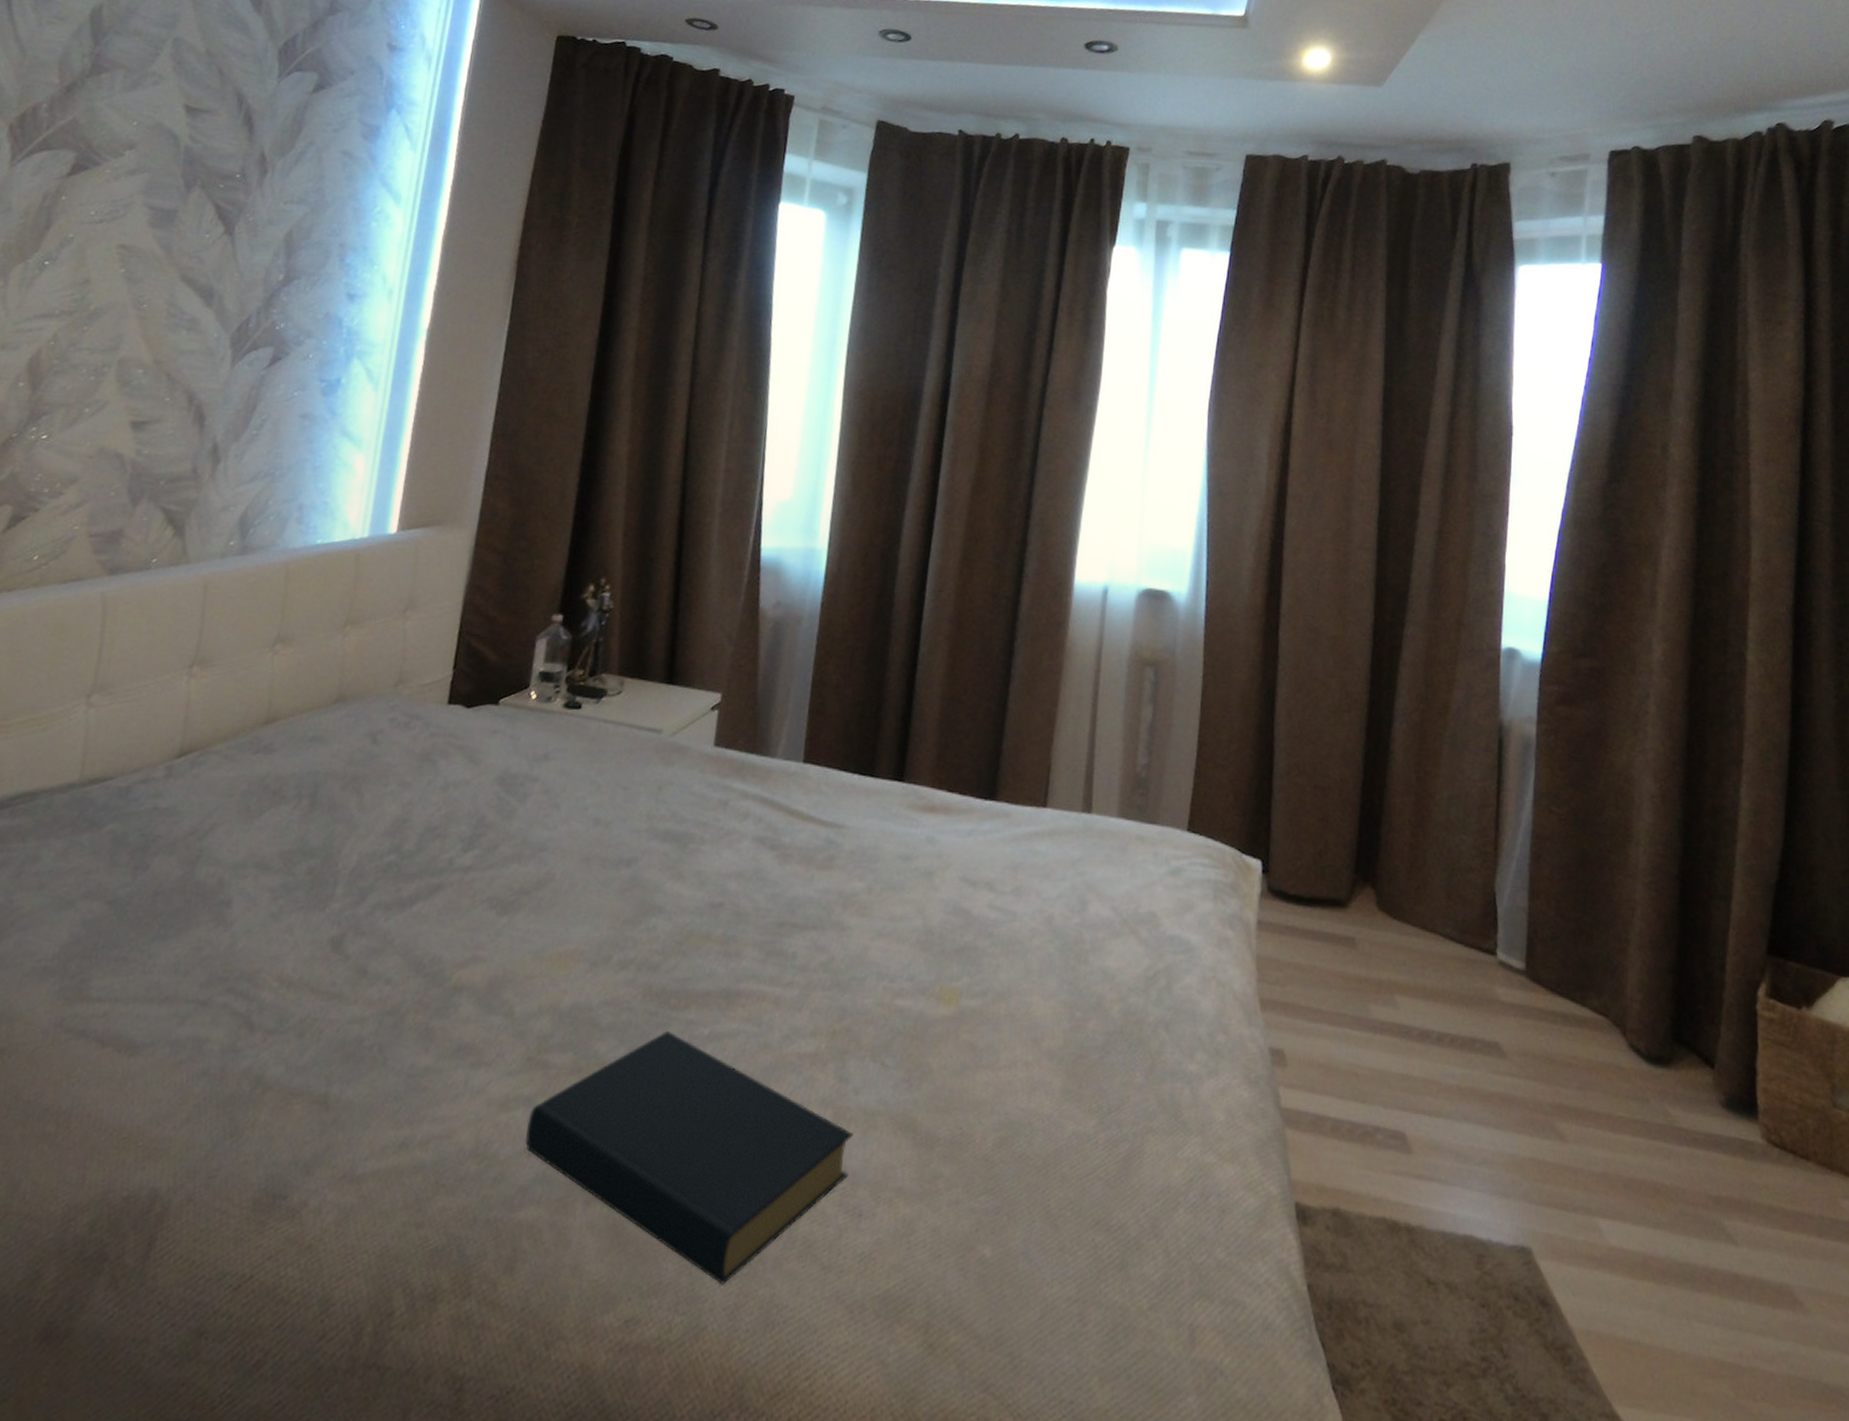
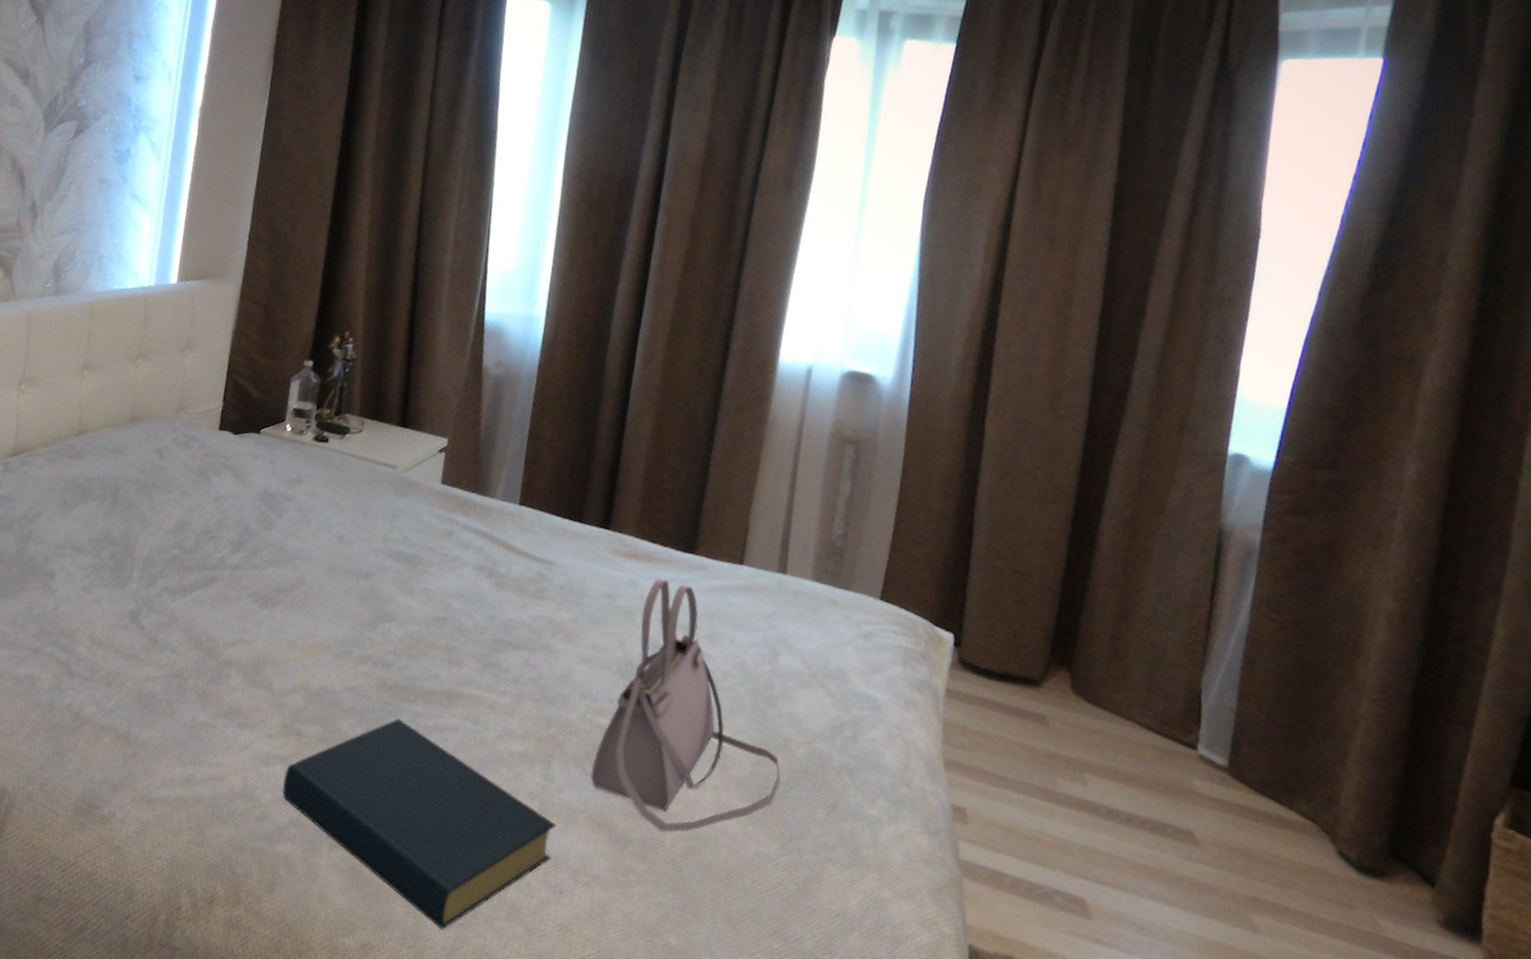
handbag: none [890,831,1096,1125] -> present [590,578,781,833]

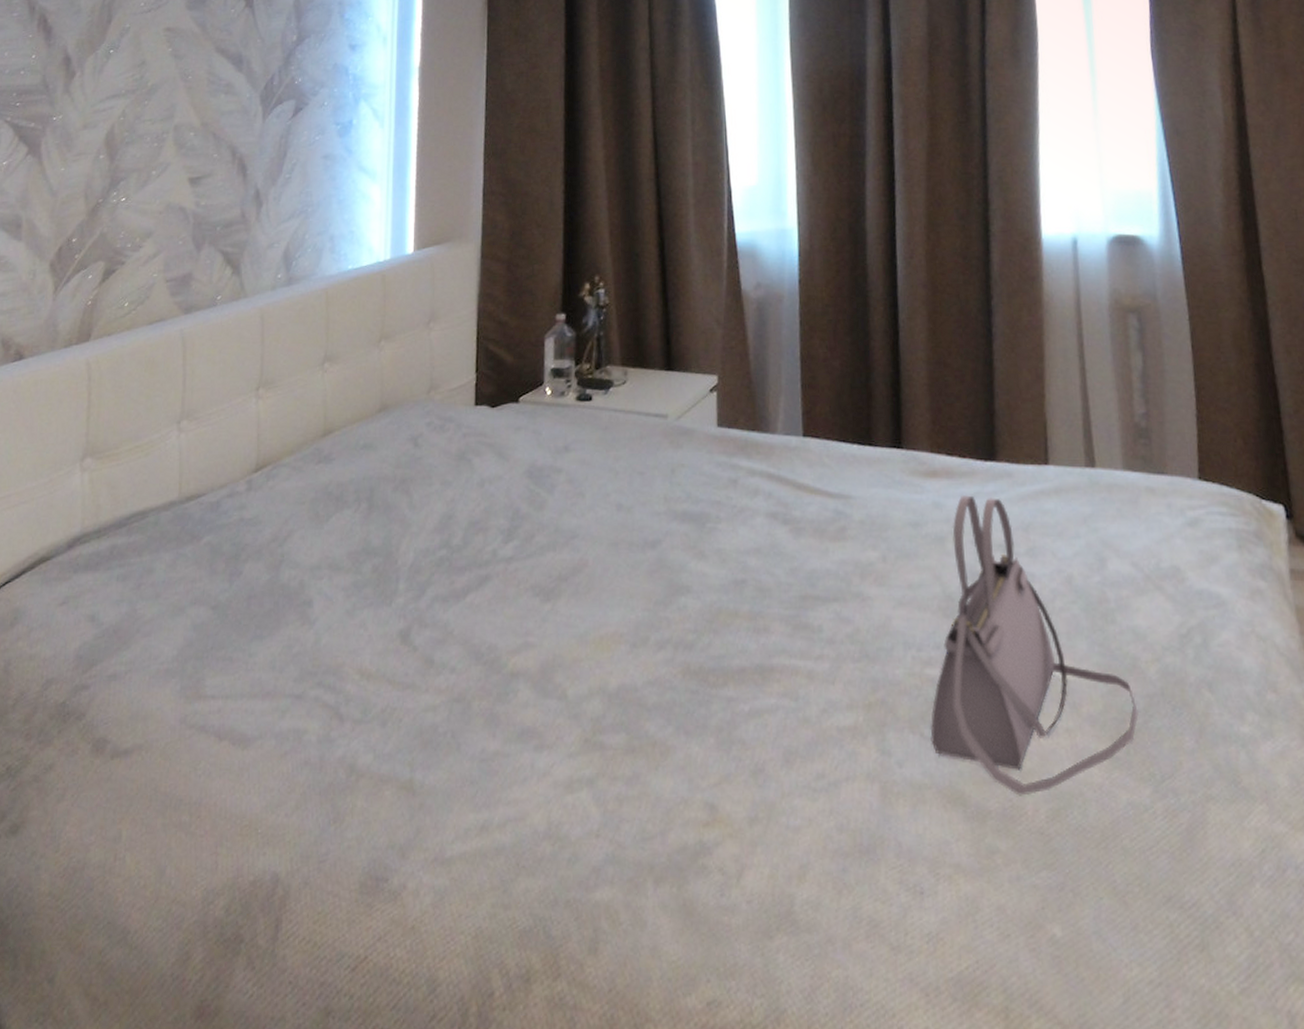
hardback book: present [282,718,556,930] -> none [592,709,904,966]

